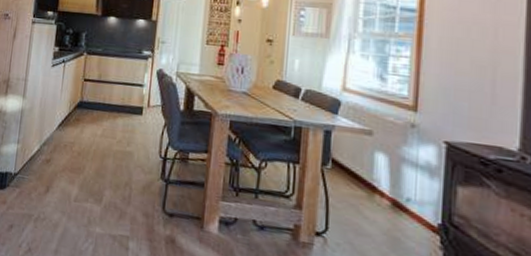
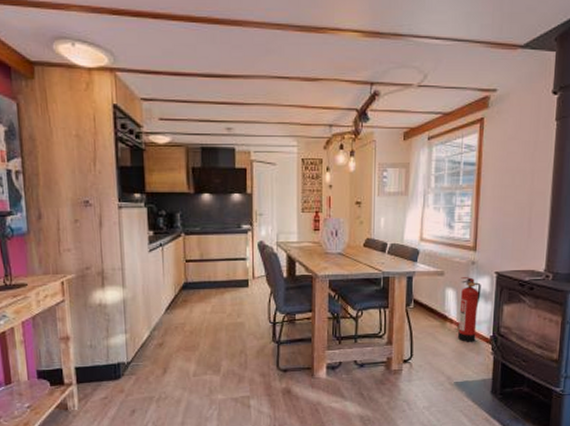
fire extinguisher: none [391,141,424,228] -> present [458,277,481,342]

